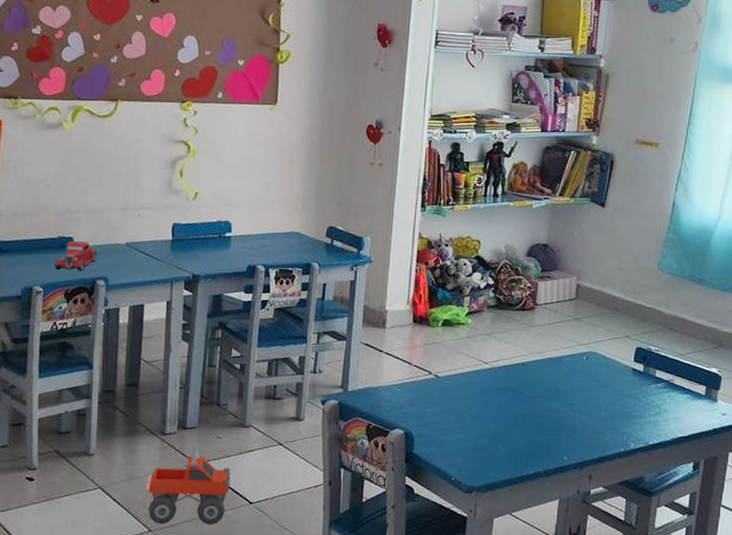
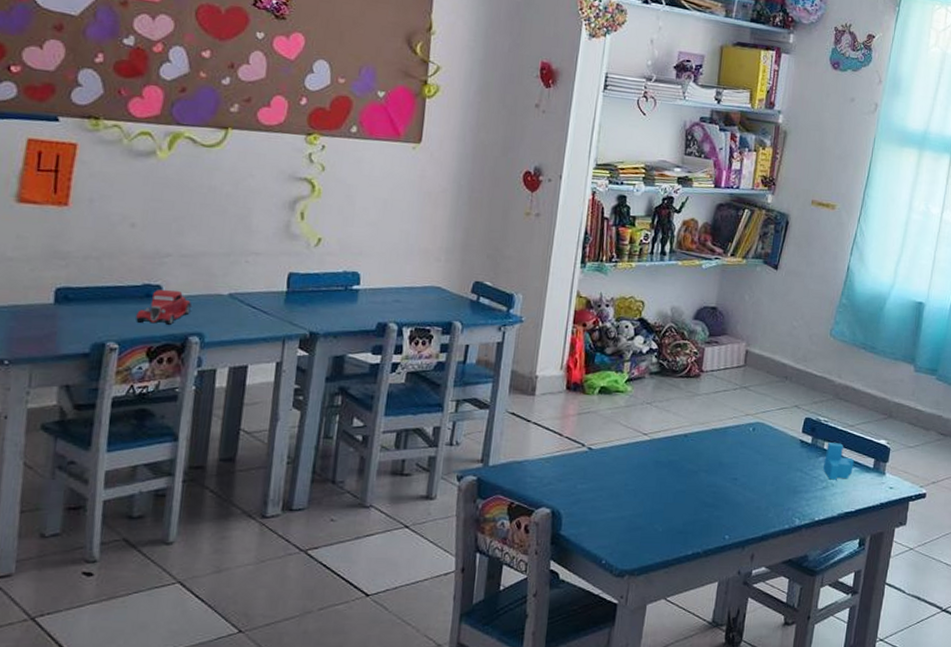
toy truck: present [147,440,231,526] -> none [239,524,345,624]
toy block: none [656,371,686,406] -> present [823,442,854,480]

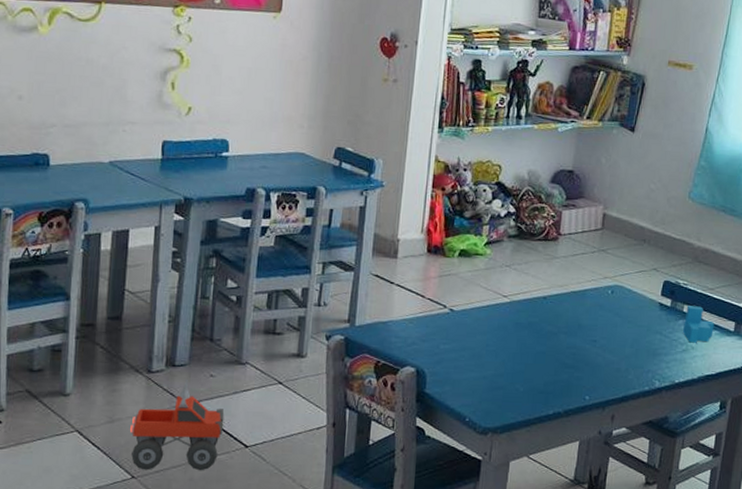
toy car: present [136,290,193,326] -> none [27,158,77,193]
toy truck: none [239,524,345,624] -> present [130,379,225,471]

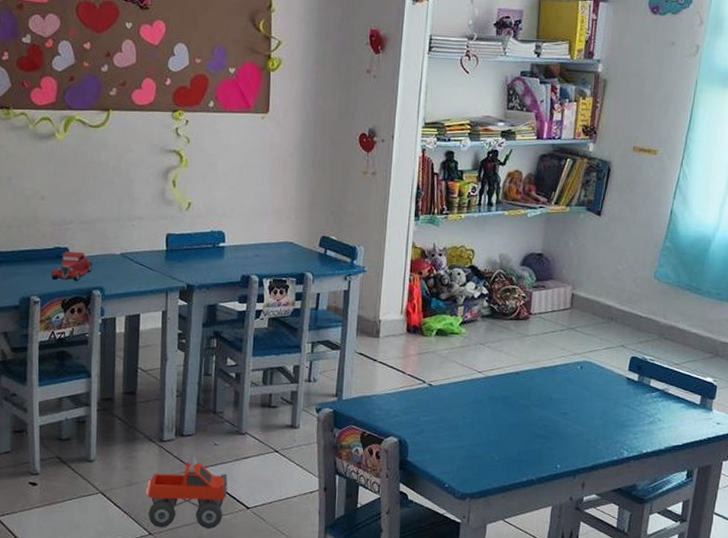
toy car: none [27,158,77,193] -> present [51,252,93,282]
toy block: present [683,306,714,343] -> none [650,380,680,416]

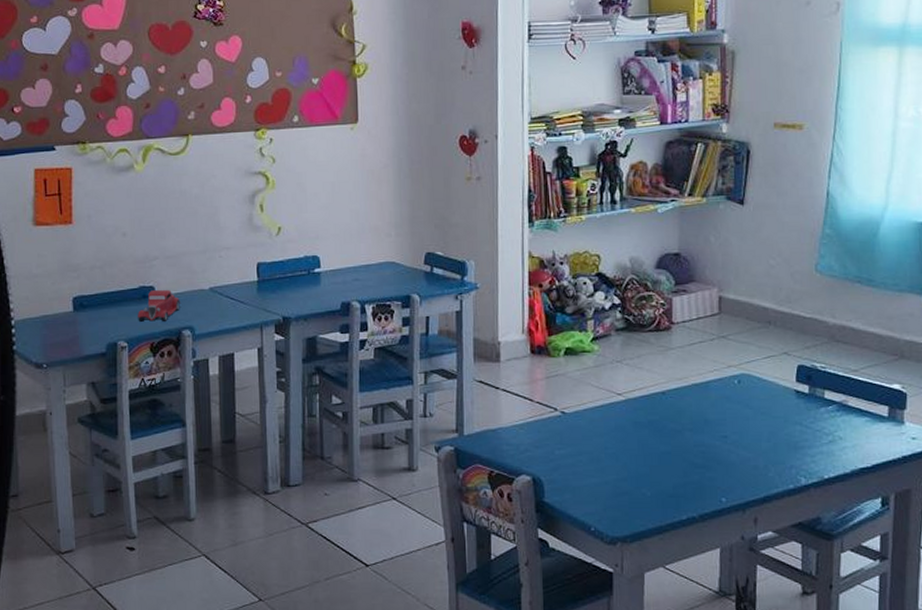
toy truck: present [146,447,228,529] -> none [253,499,343,593]

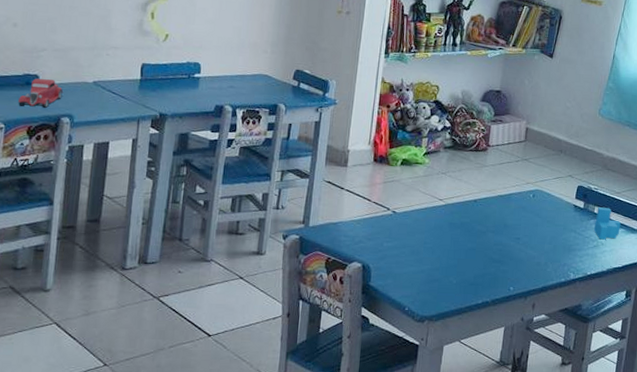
toy block: none [827,391,863,433] -> present [594,207,621,240]

